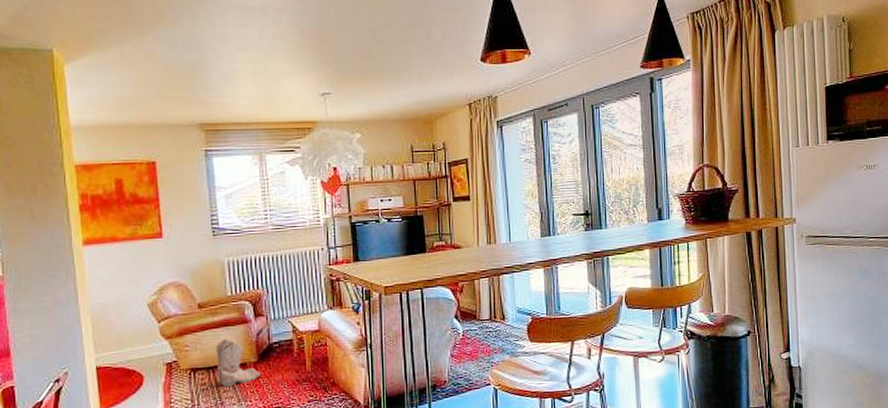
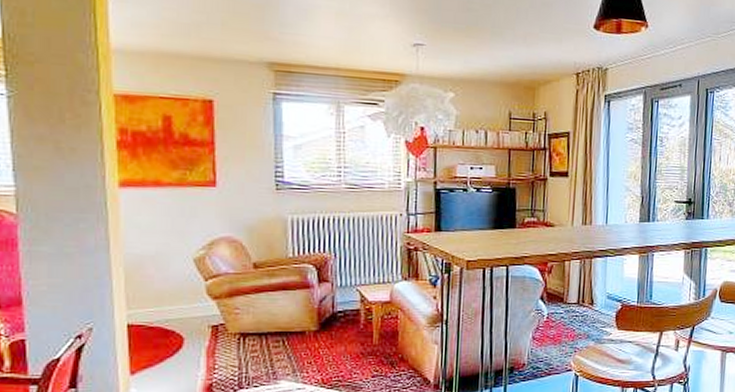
boots: present [216,338,261,387] -> none [270,303,321,355]

